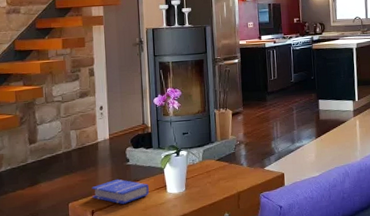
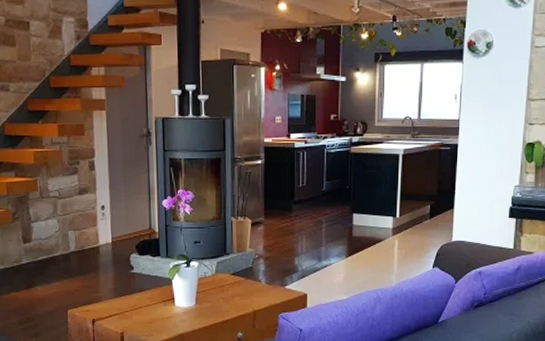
book: present [91,179,149,204] -> none [92,287,155,315]

